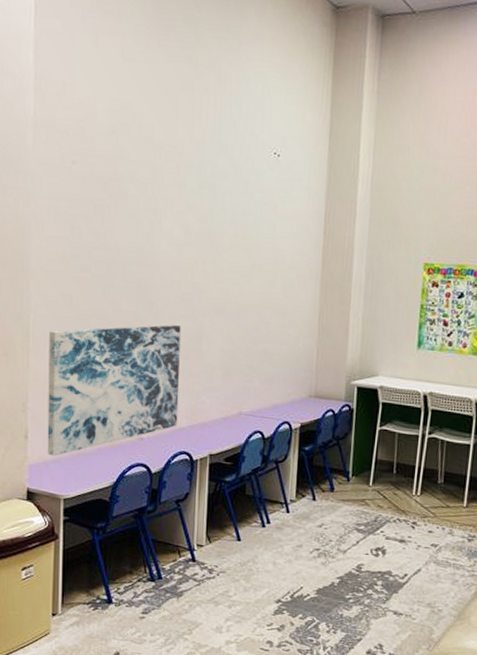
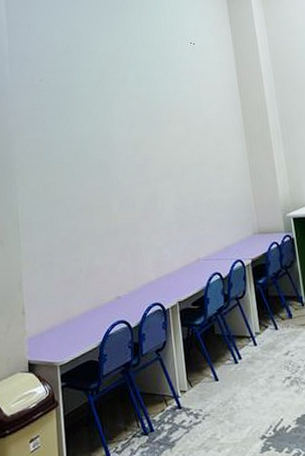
wall art: present [47,325,181,456] -> none [34,193,148,327]

